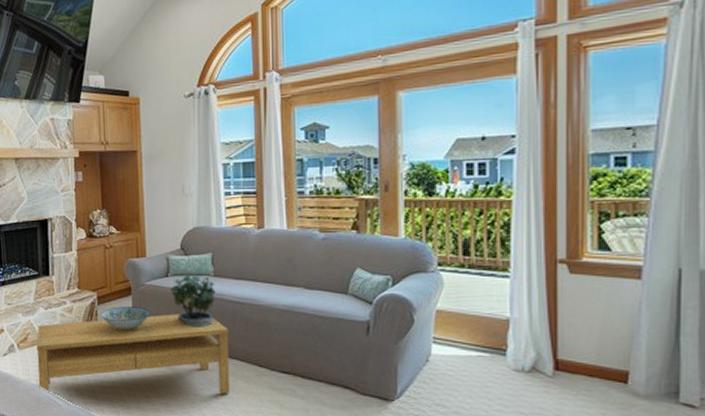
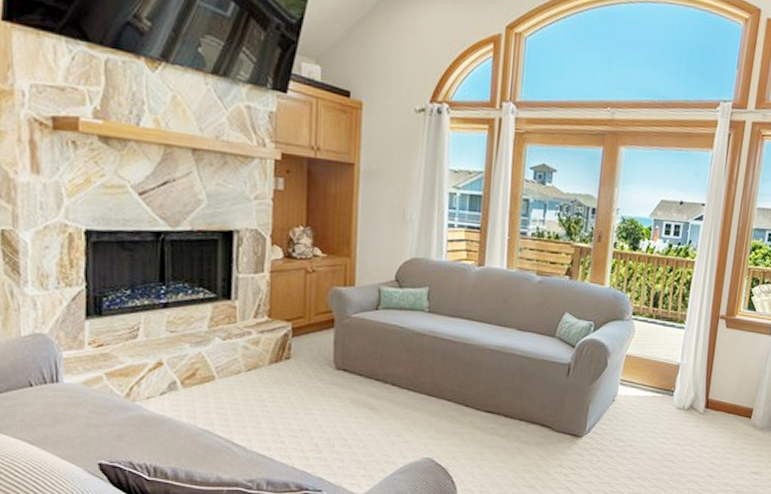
coffee table: present [36,314,230,394] -> none [208,350,438,438]
decorative bowl: present [101,307,150,330] -> none [295,340,355,367]
potted plant: present [170,269,216,327] -> none [379,303,429,366]

